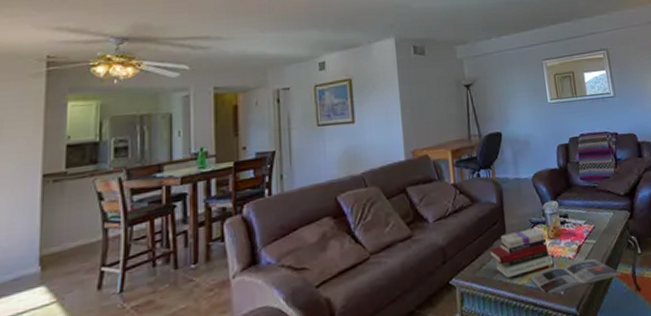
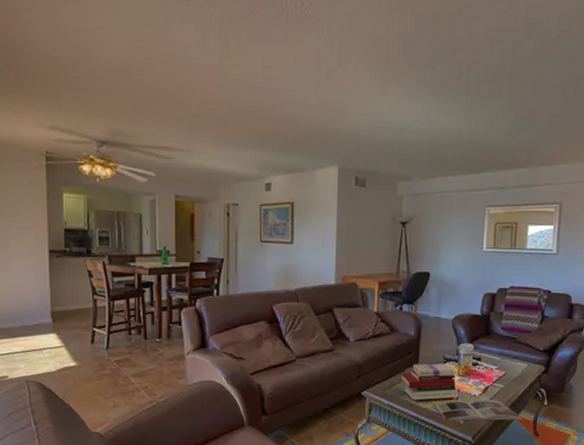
coffee maker: none [63,148,106,179] -> present [63,235,93,257]

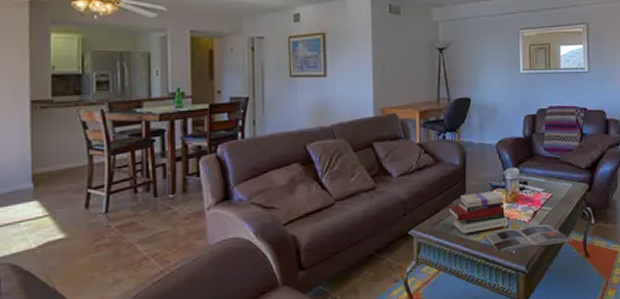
coffee maker: present [63,235,93,257] -> none [50,81,89,106]

